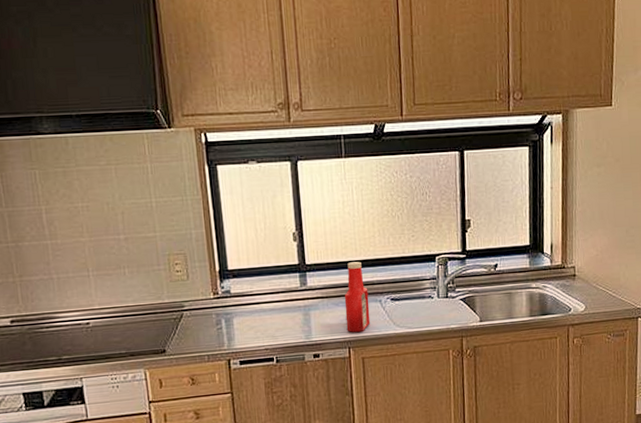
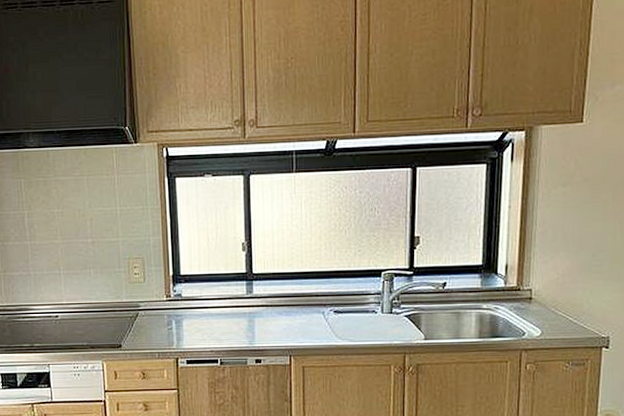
ketchup bottle: present [344,261,371,333] -> none [288,273,313,341]

